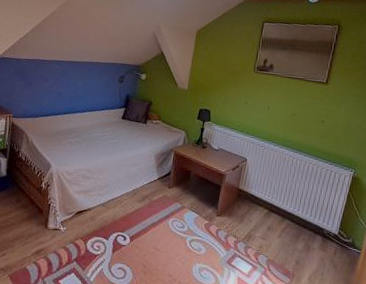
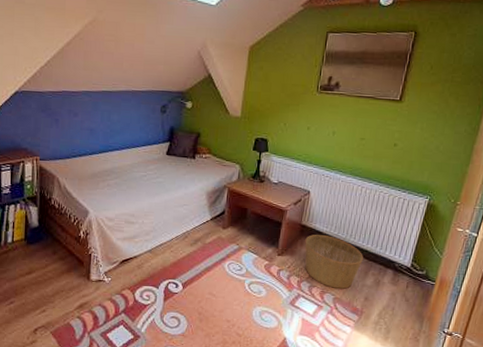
basket: none [241,198,295,252] -> present [305,235,363,290]

